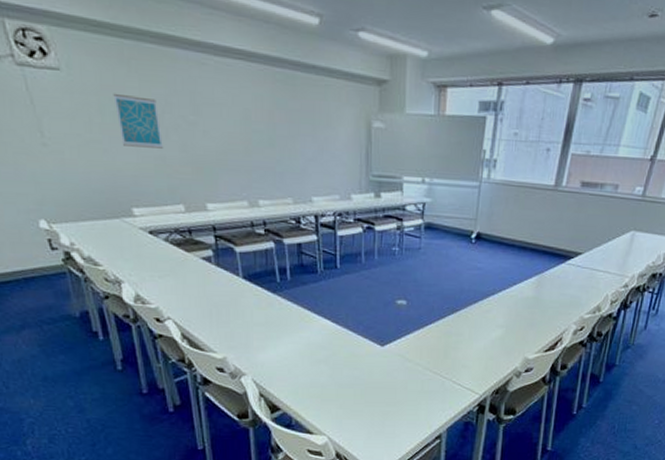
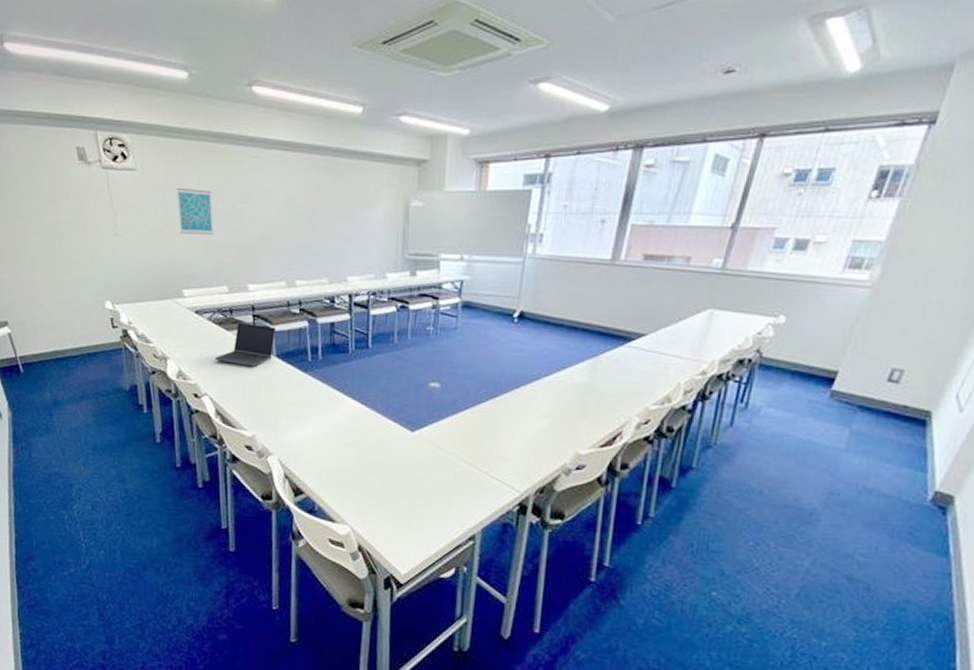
laptop computer: none [176,243,241,289] -> present [215,322,276,367]

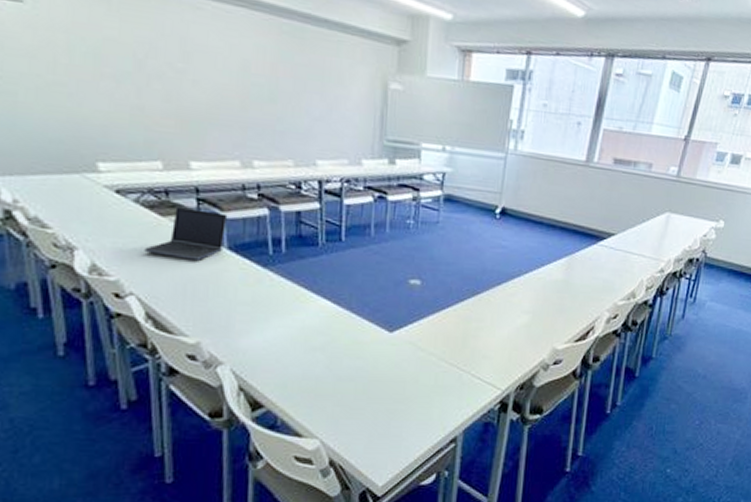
wall art: present [176,187,214,235] -> none [86,32,143,97]

